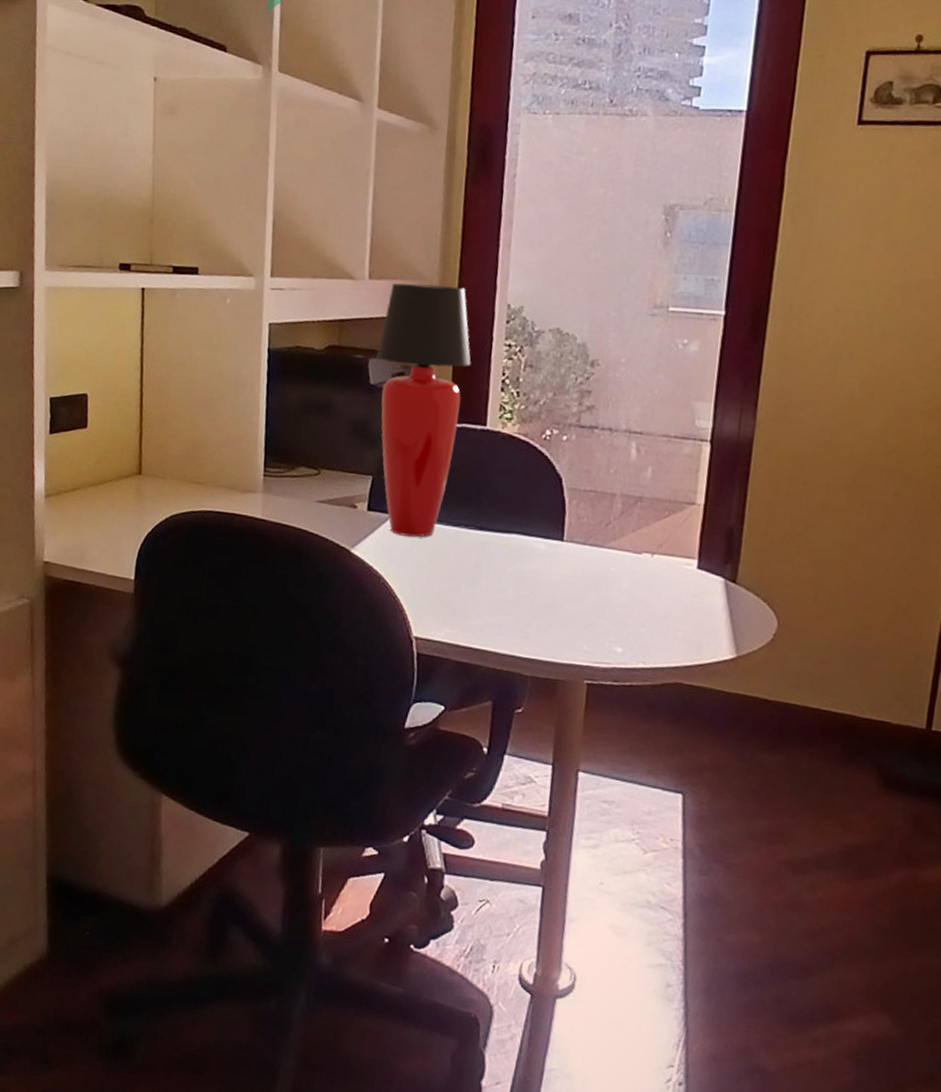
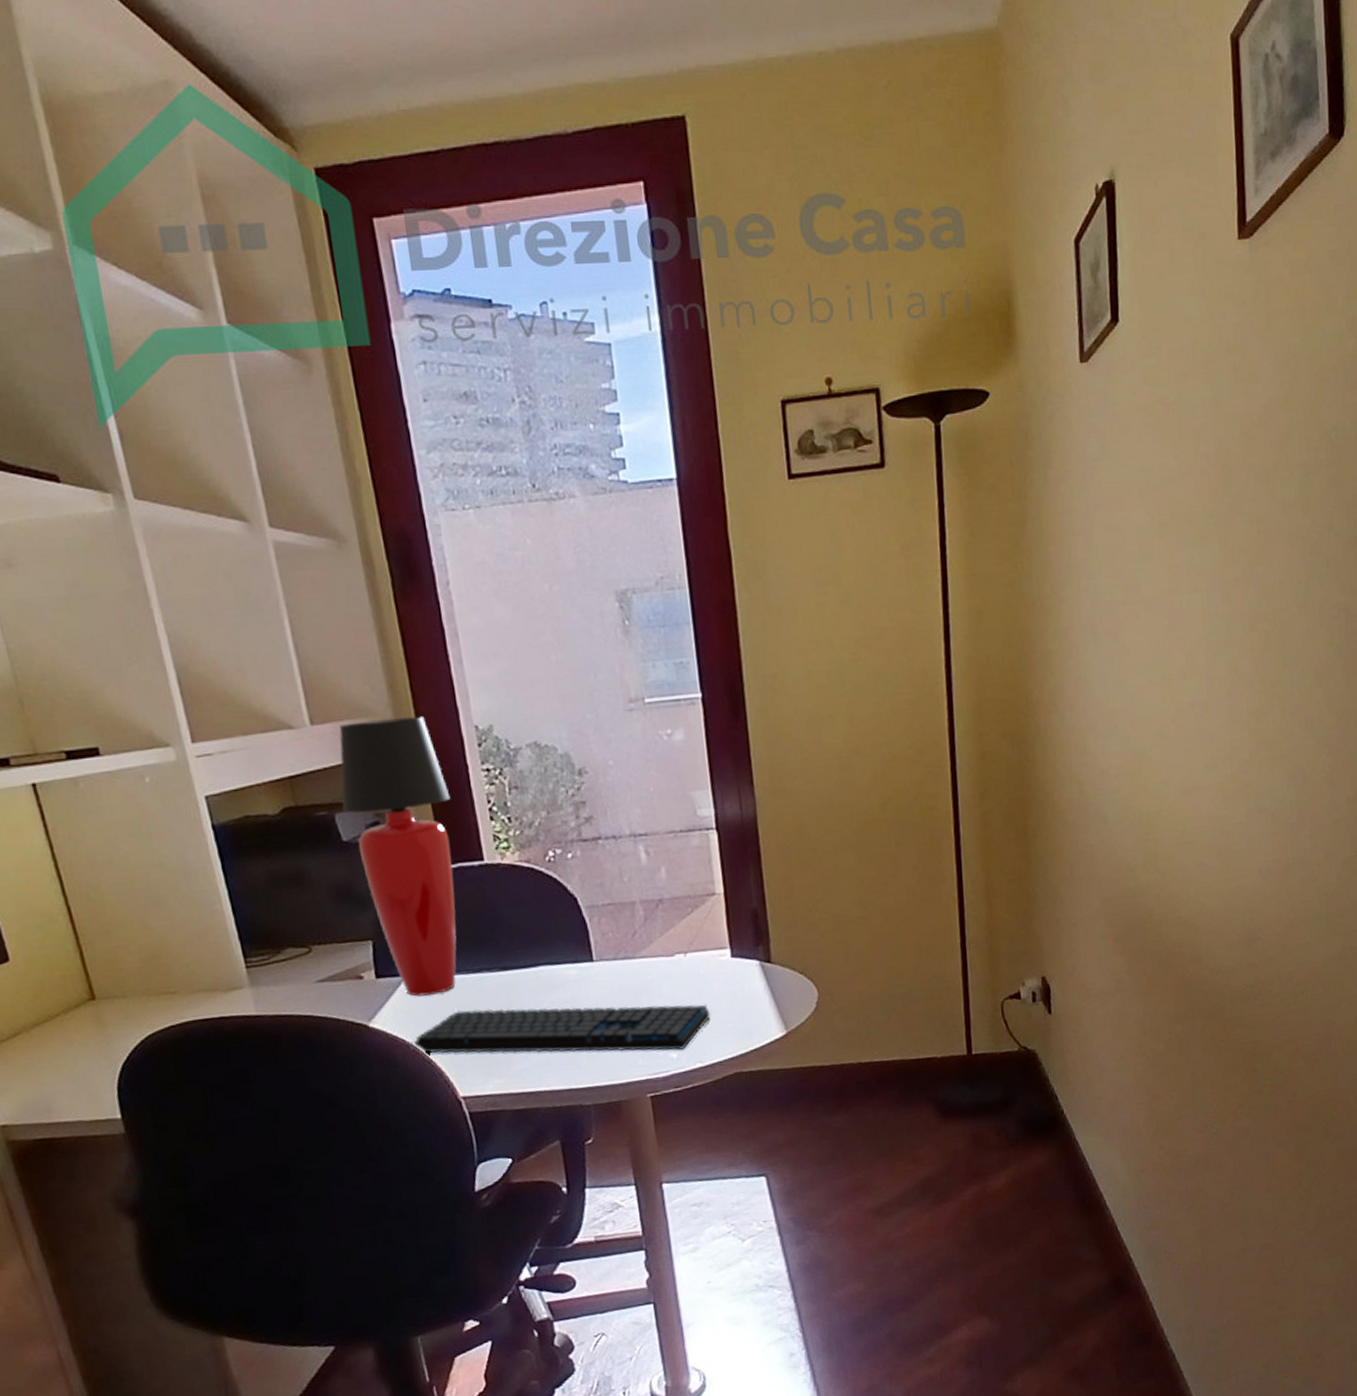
keyboard: none [383,557,664,646] -> present [411,1004,711,1054]

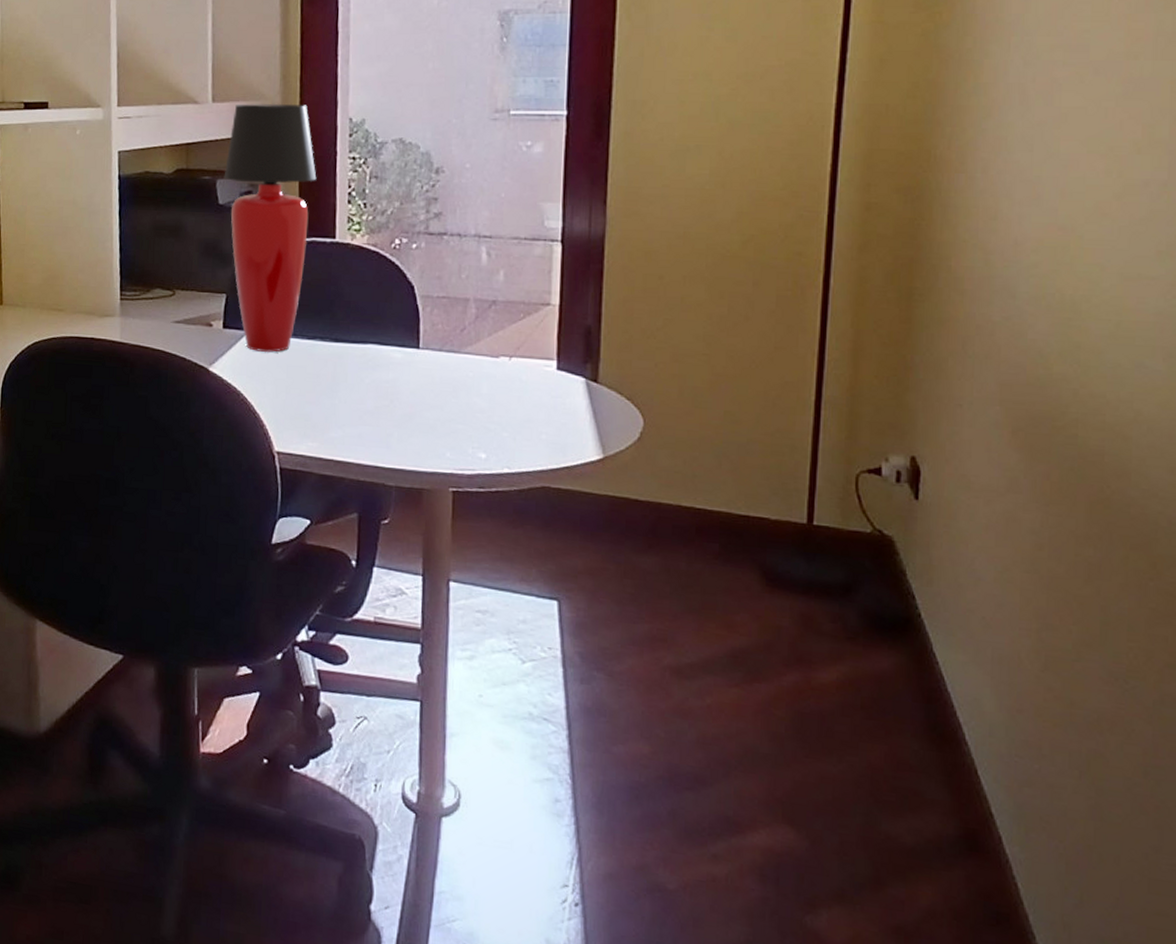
keyboard: present [411,1004,711,1054] -> none [242,371,526,451]

